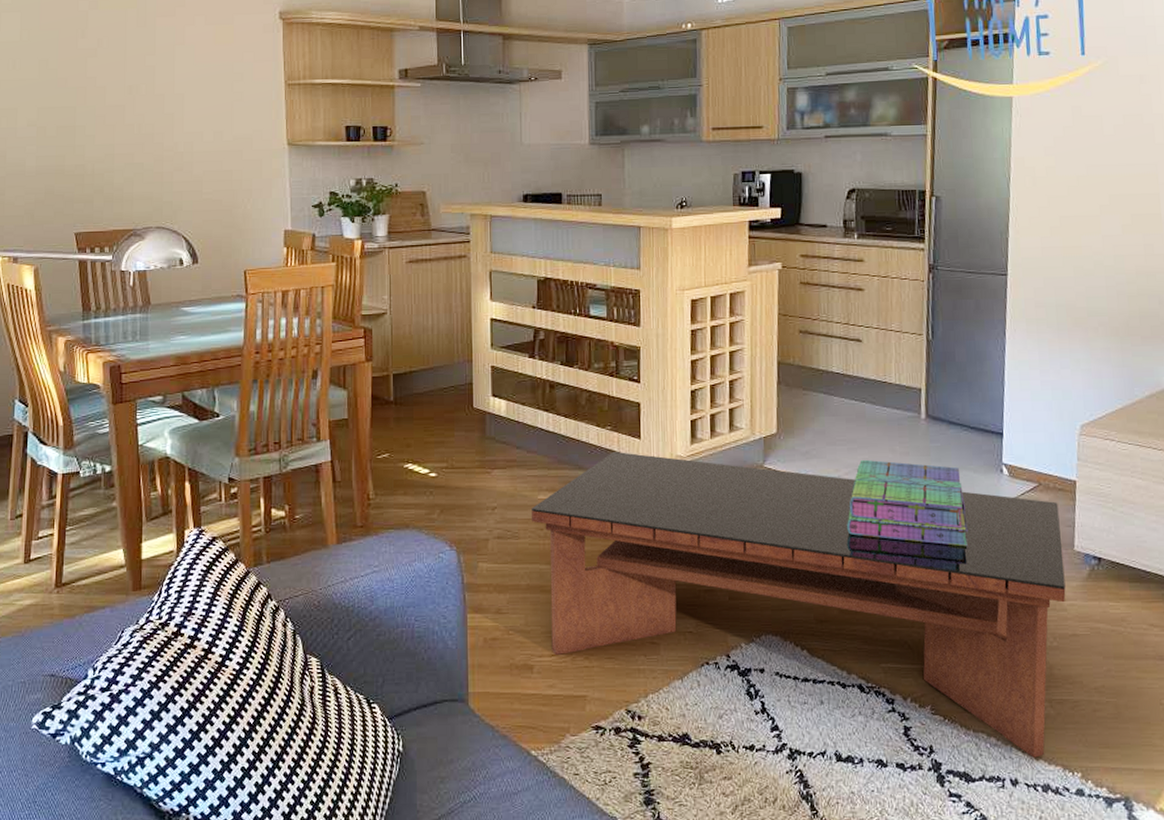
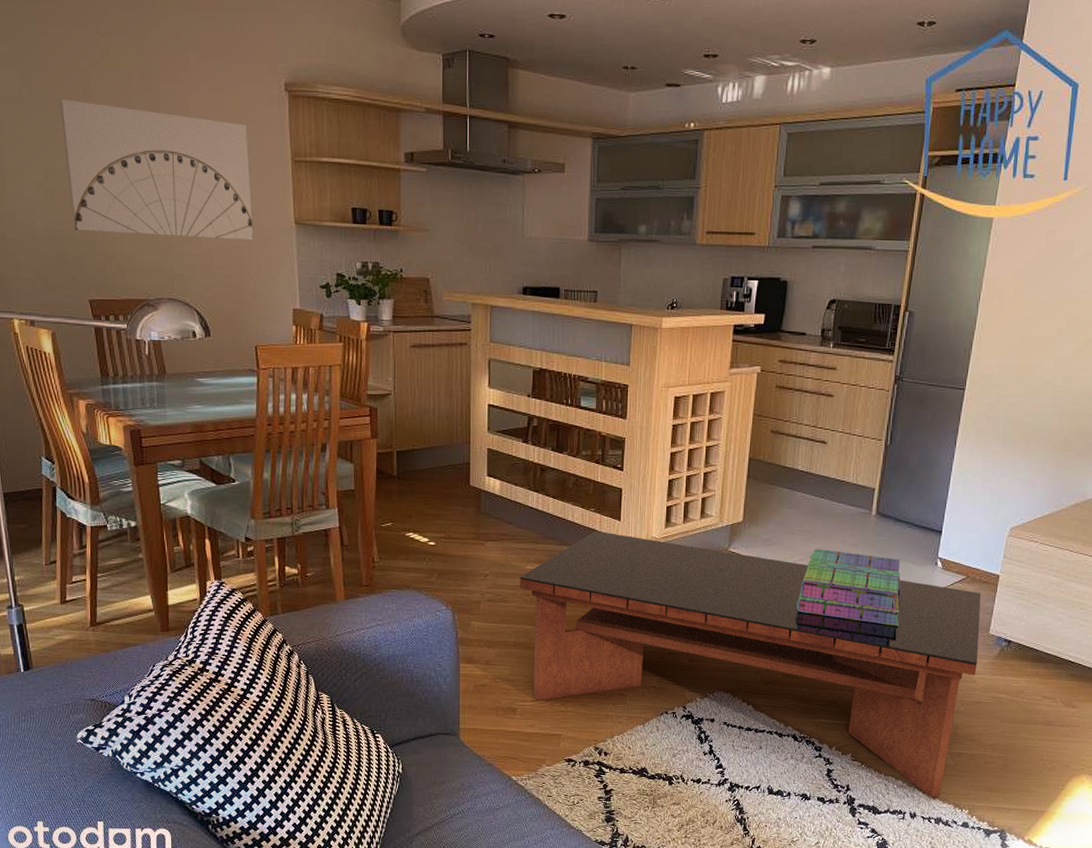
wall art: none [57,40,245,165] -> present [59,99,254,241]

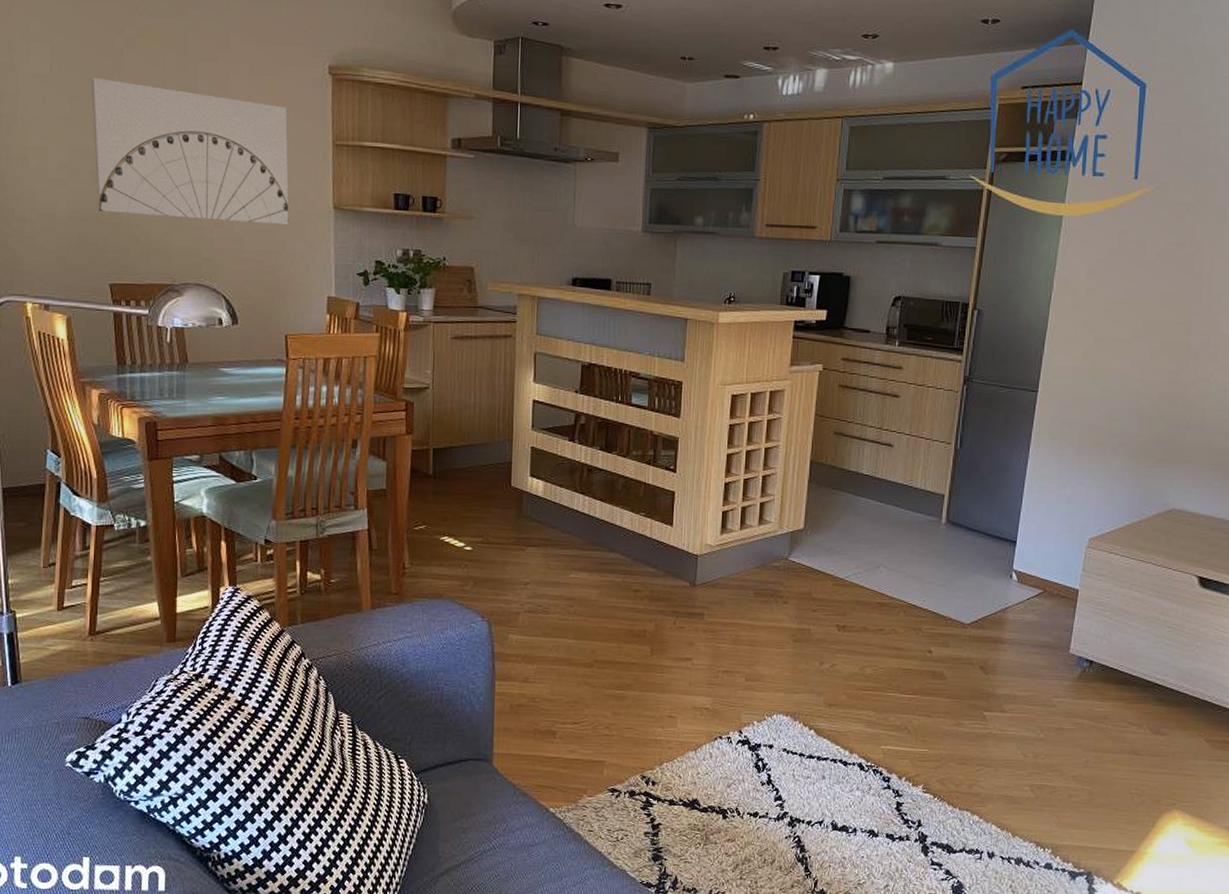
coffee table: present [520,531,981,797] -> none [563,537,1060,835]
stack of books: present [796,548,901,627] -> none [862,558,974,645]

